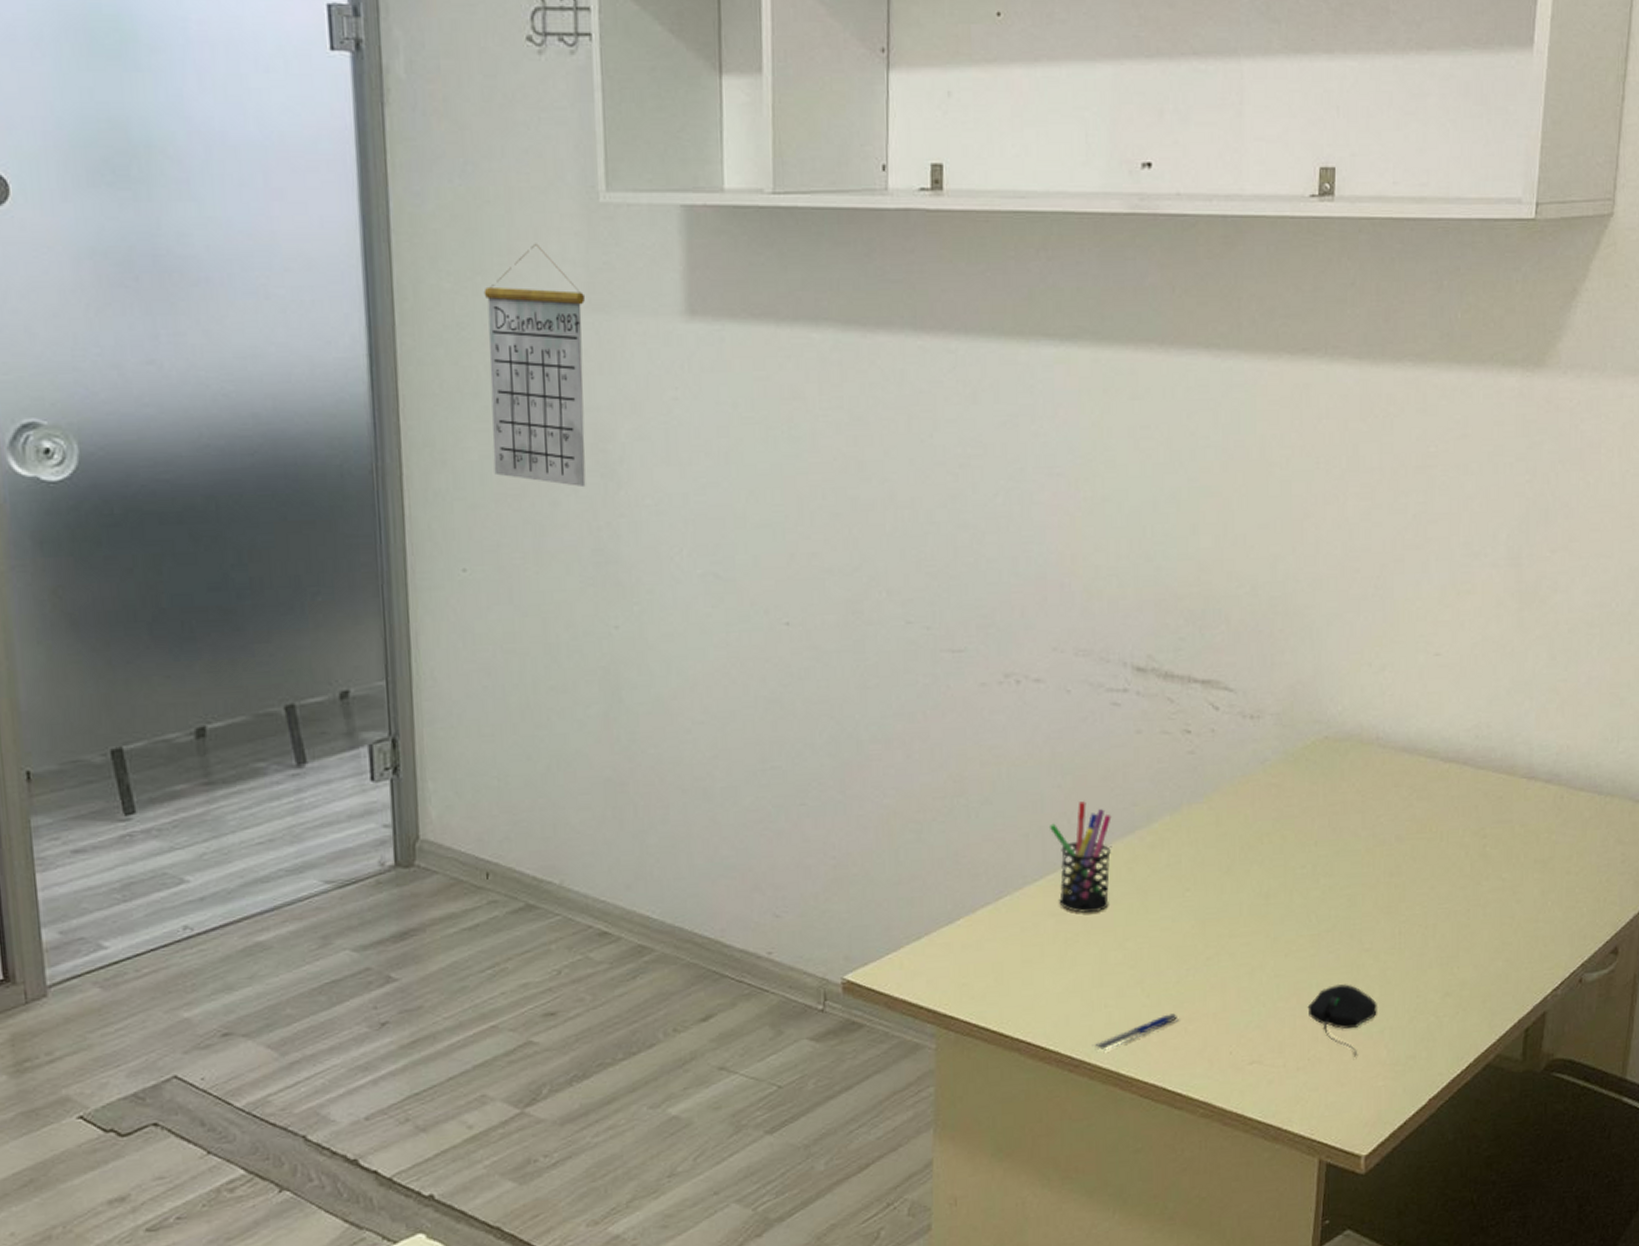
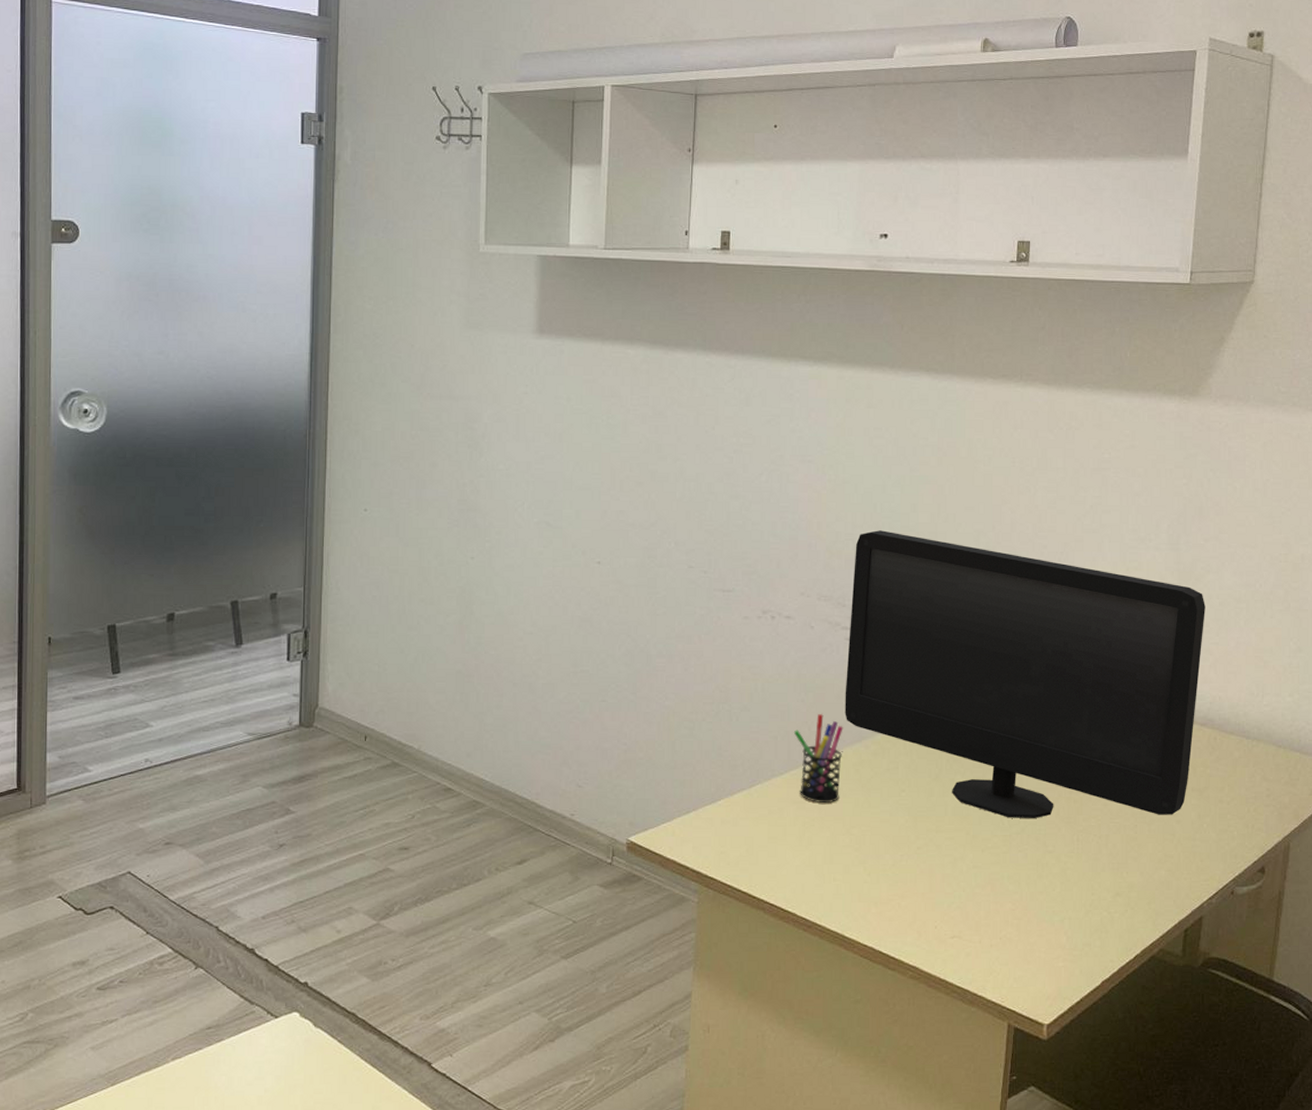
calendar: present [483,243,586,488] -> none [392,279,465,455]
pen: present [1092,1013,1179,1051] -> none [822,890,893,916]
computer monitor: none [1112,560,1552,913] -> present [845,530,1205,819]
computer mouse: present [1307,984,1377,1057] -> none [1000,879,1058,940]

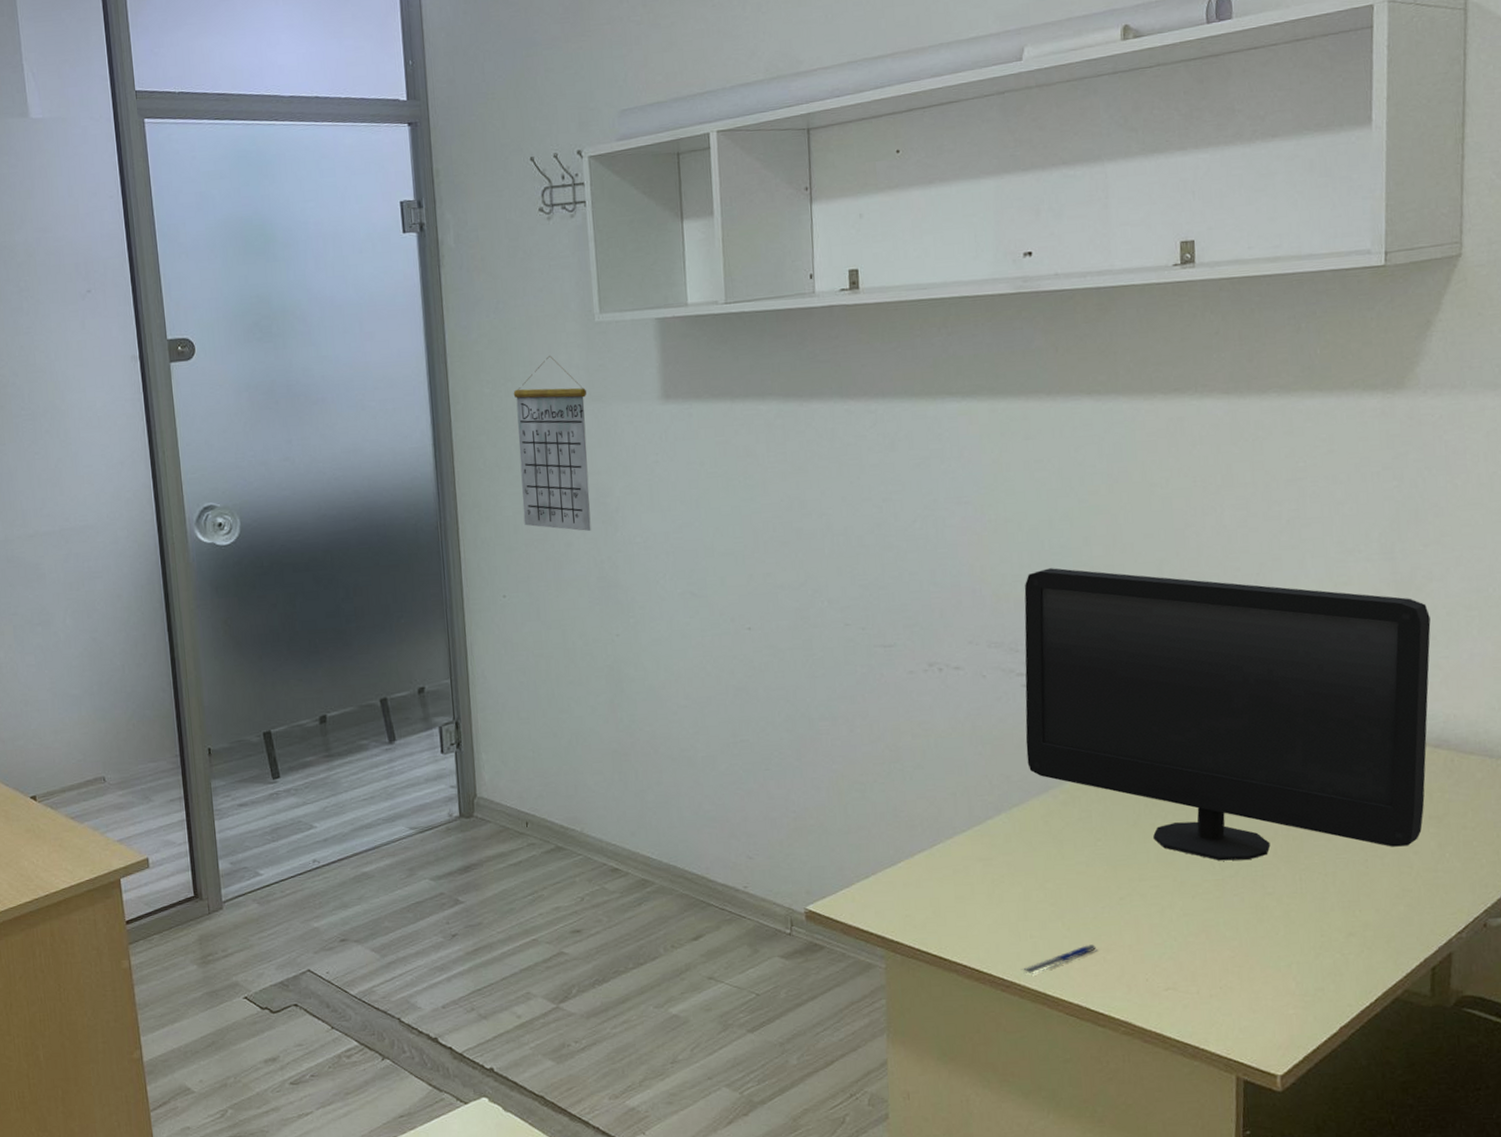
calendar: none [392,279,465,455] -> present [513,355,591,532]
pen holder: present [793,714,843,802] -> none [973,766,1029,858]
pen: none [822,890,893,916] -> present [1020,944,1097,974]

